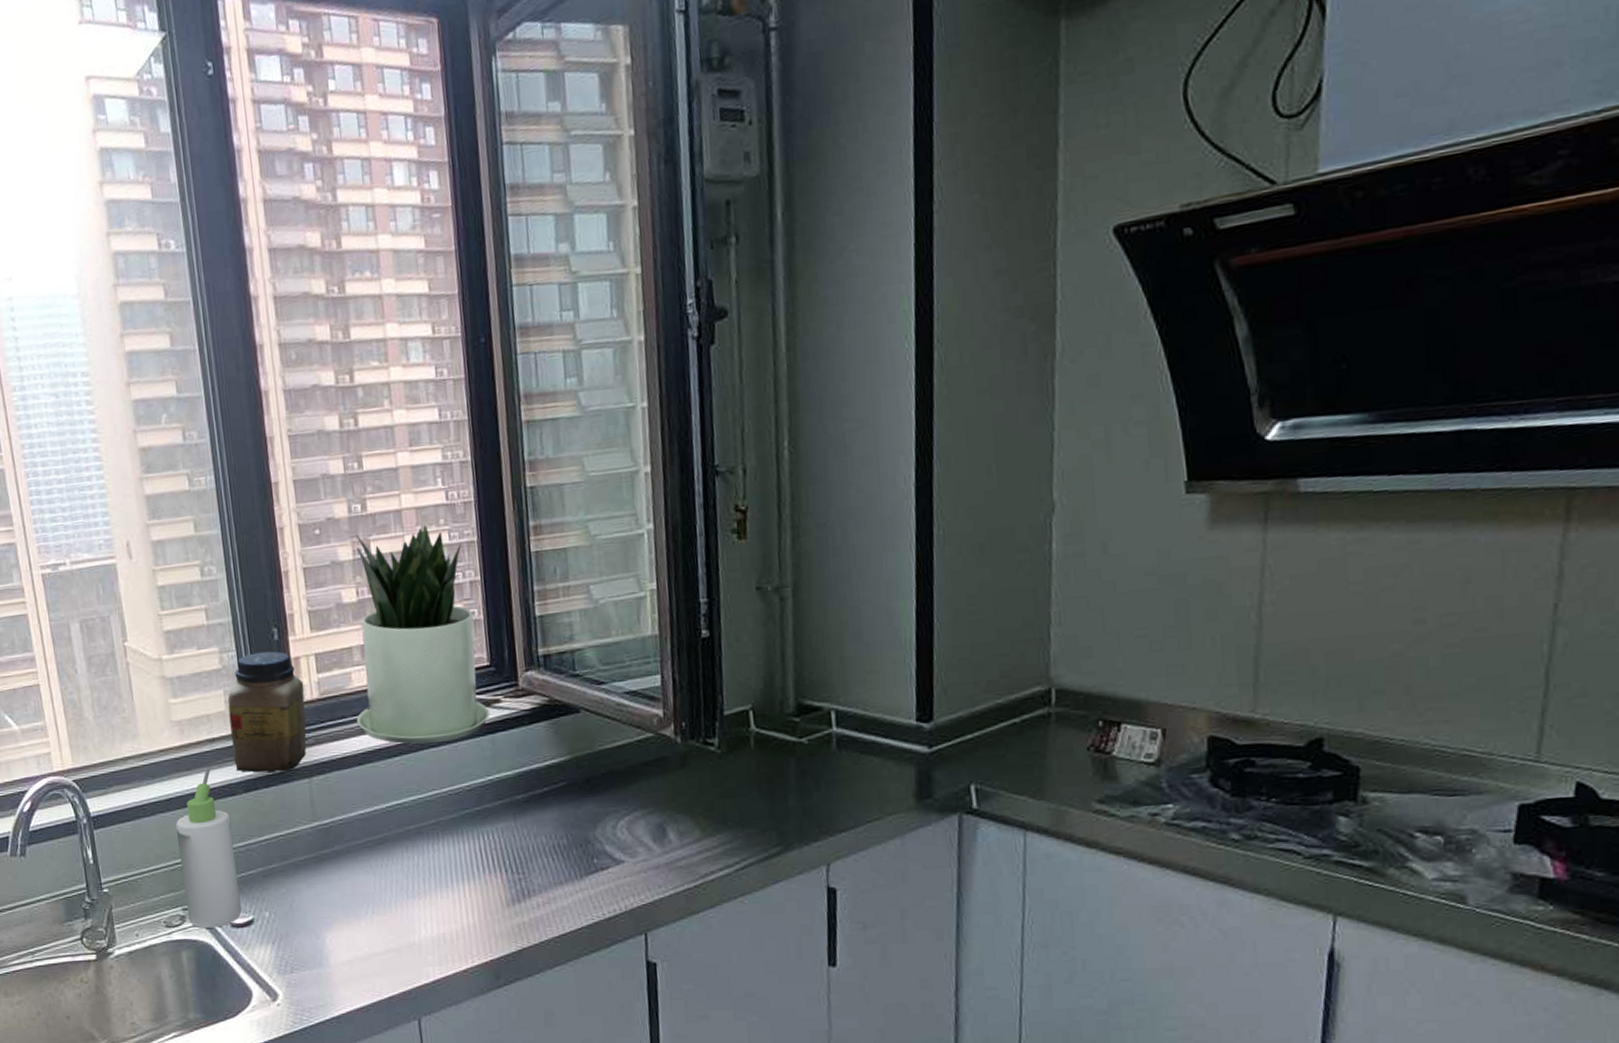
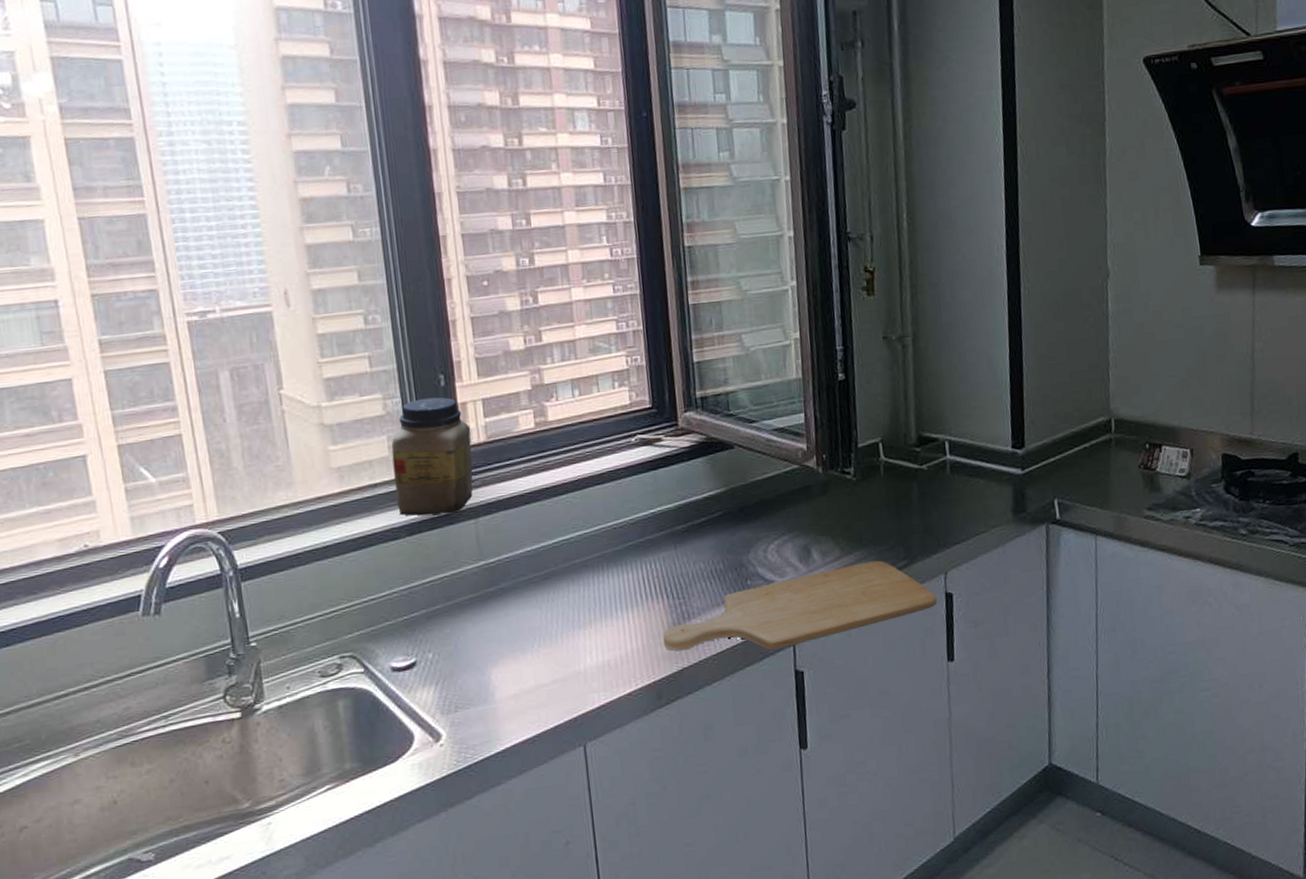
bottle: present [176,767,242,929] -> none [334,512,403,676]
planter: present [355,525,491,744] -> none [523,279,653,483]
chopping board: none [501,845,817,937] -> present [663,560,938,651]

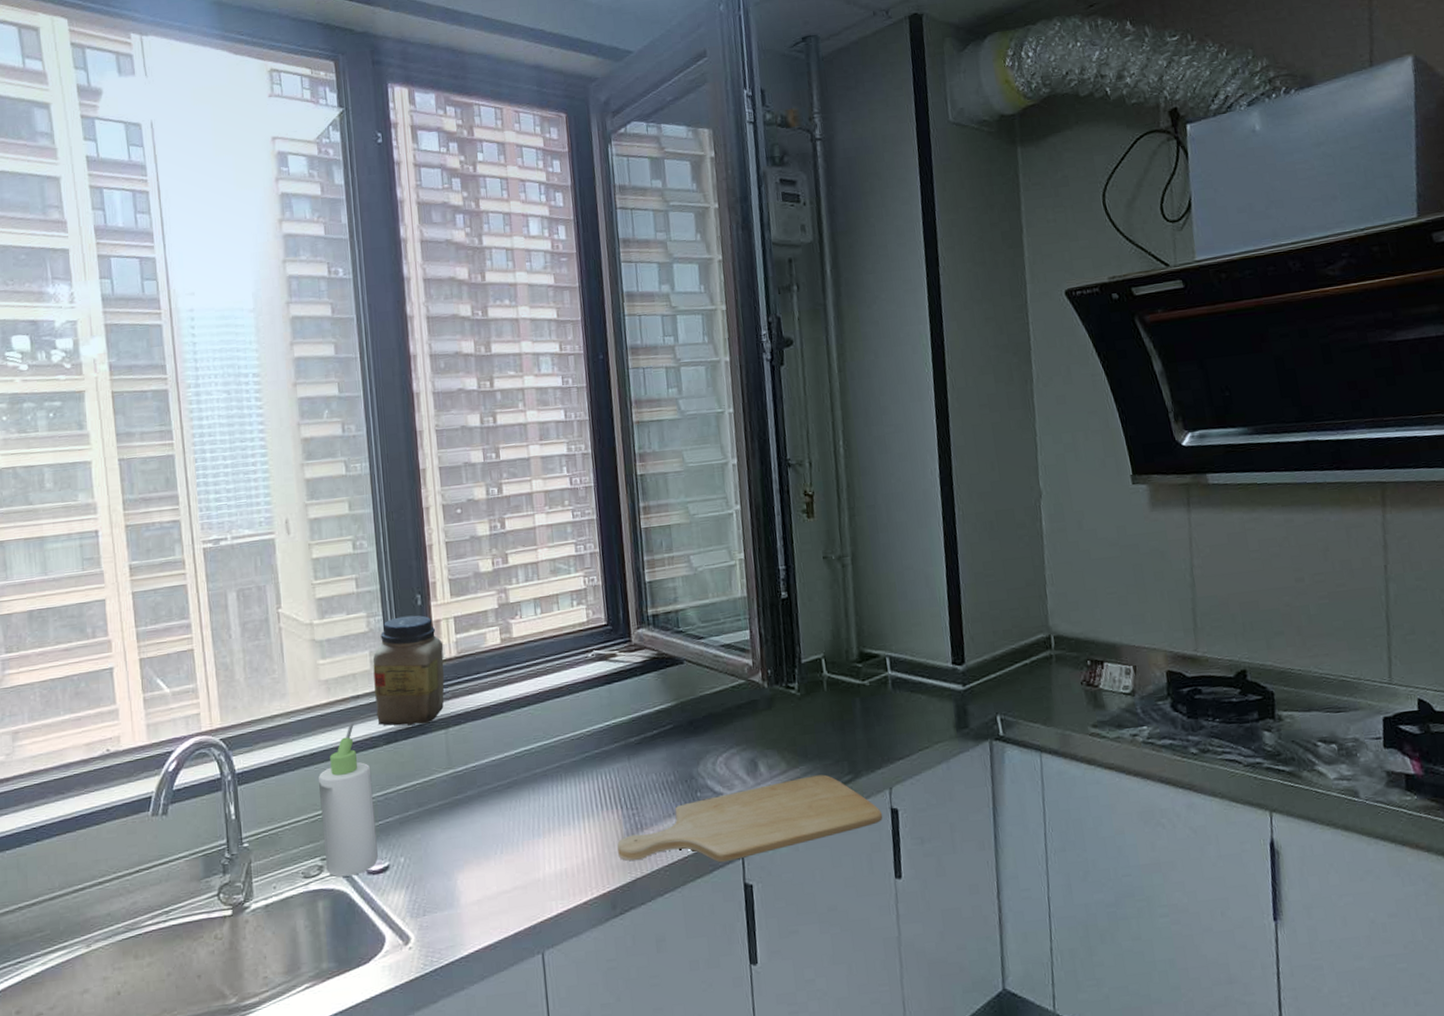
bottle: none [334,512,403,676] -> present [319,722,378,878]

